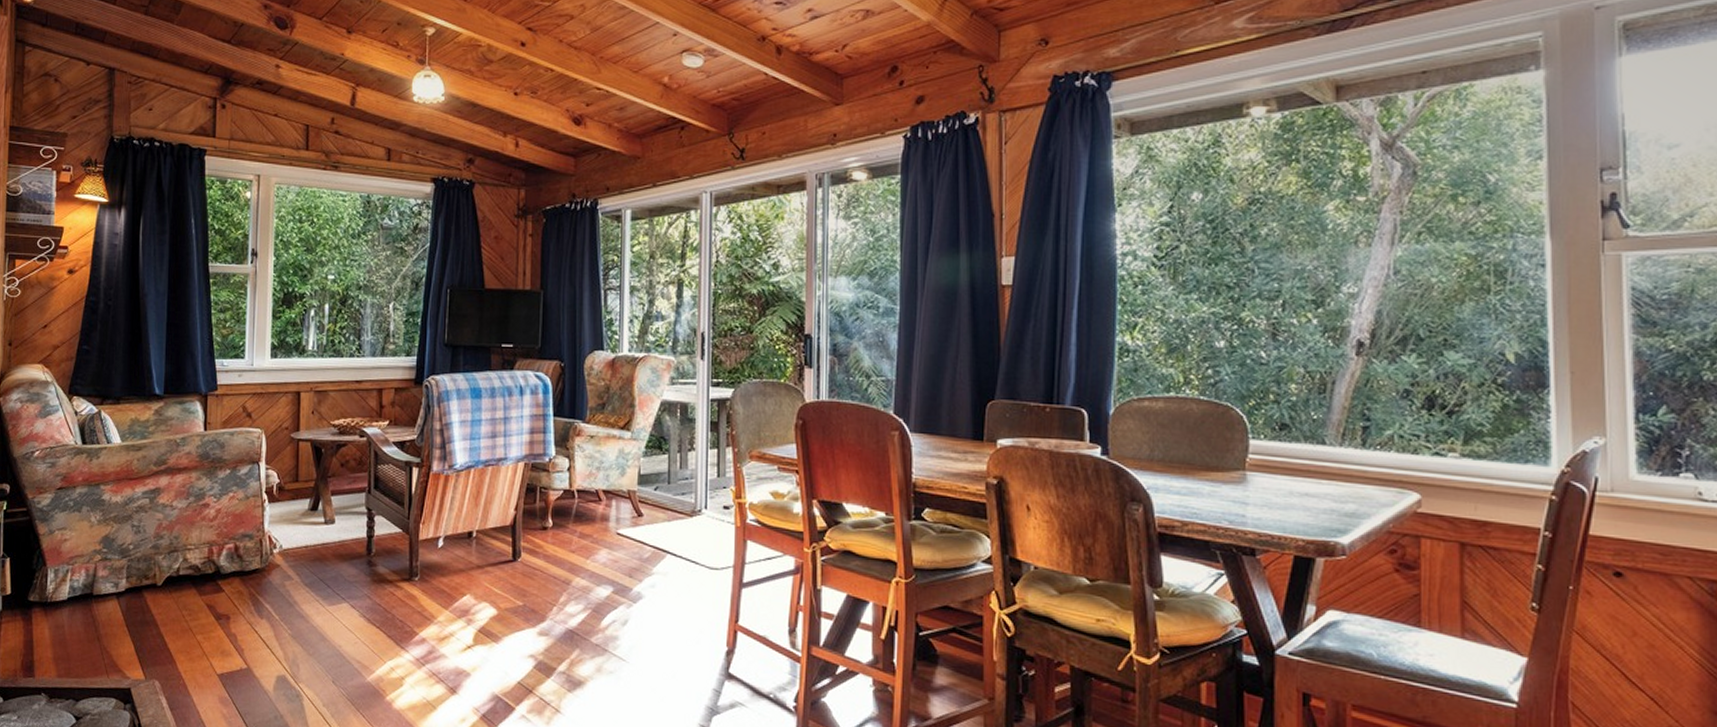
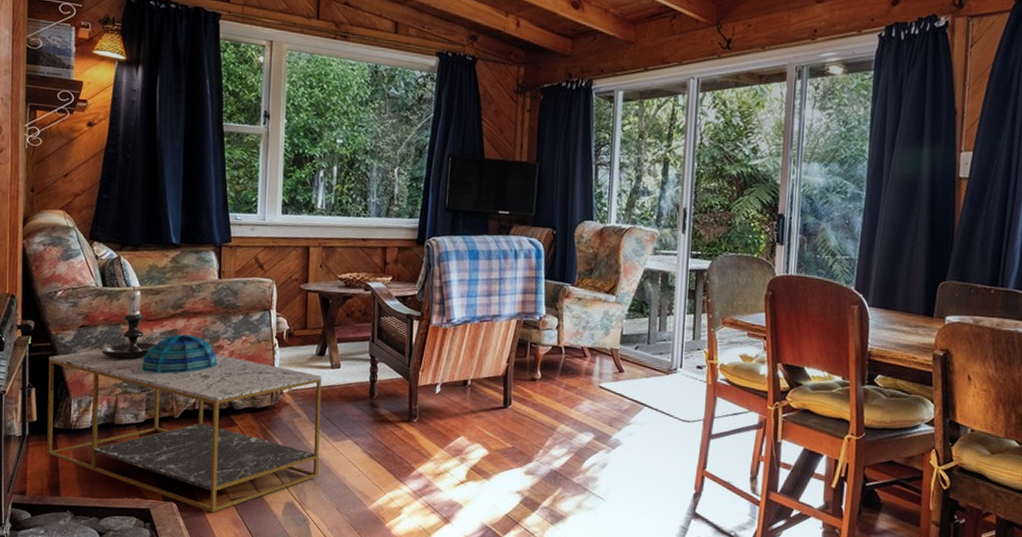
coffee table: none [21,502,315,691] -> present [47,342,322,513]
candle holder: none [80,441,138,523] -> present [101,285,156,360]
decorative bowl: none [122,492,204,538] -> present [141,333,218,375]

